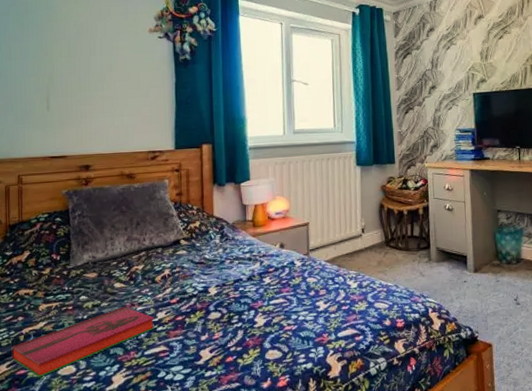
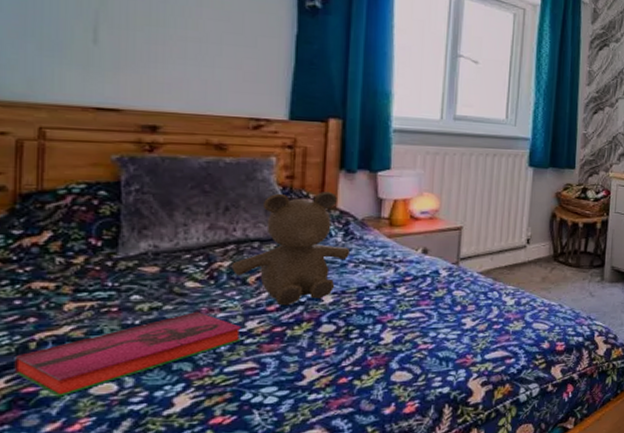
teddy bear: none [144,203,226,299] -> present [231,192,351,306]

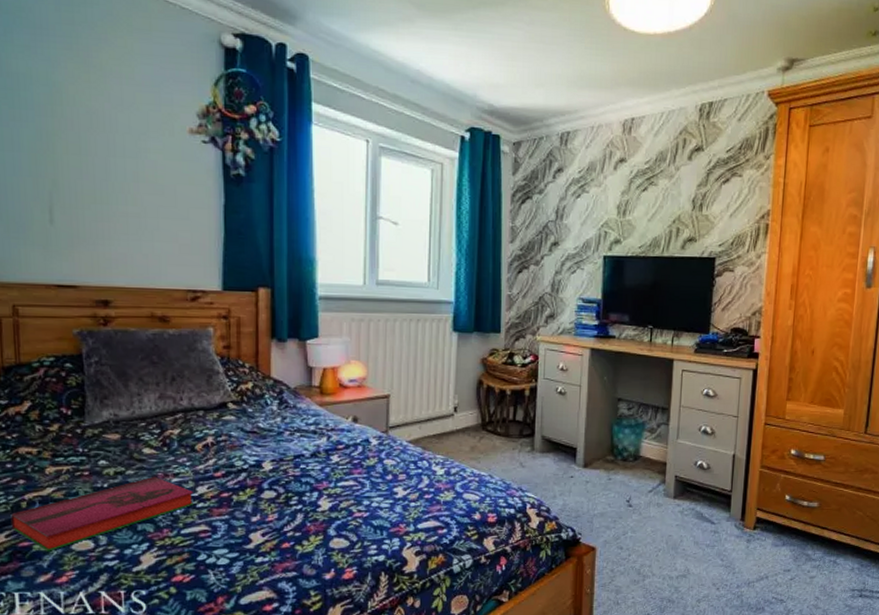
teddy bear: present [231,192,351,306] -> none [181,361,286,472]

